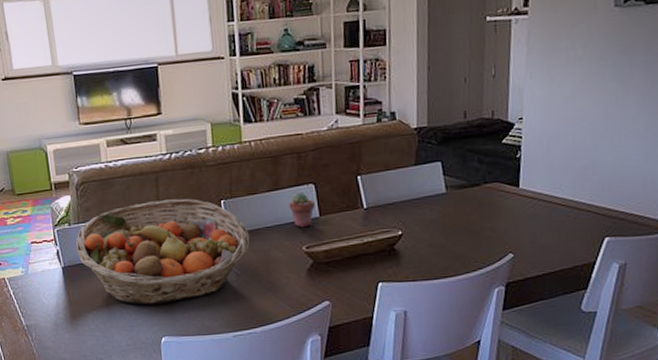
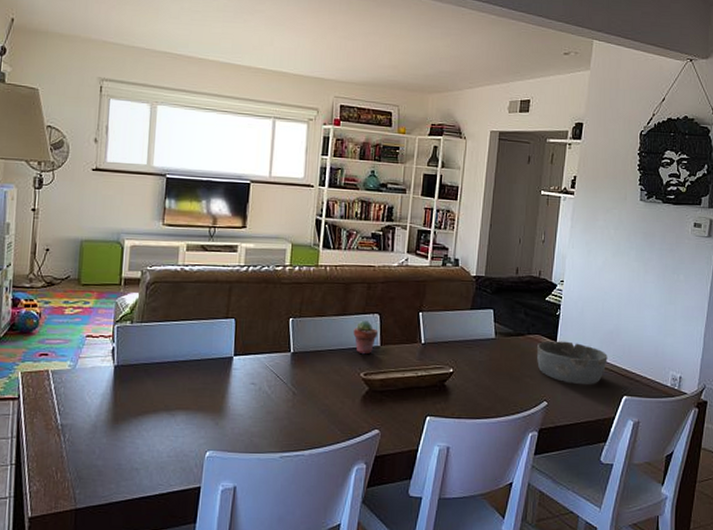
fruit basket: present [75,199,250,306] -> none [133,310,312,416]
bowl: none [497,185,583,231] -> present [537,340,608,384]

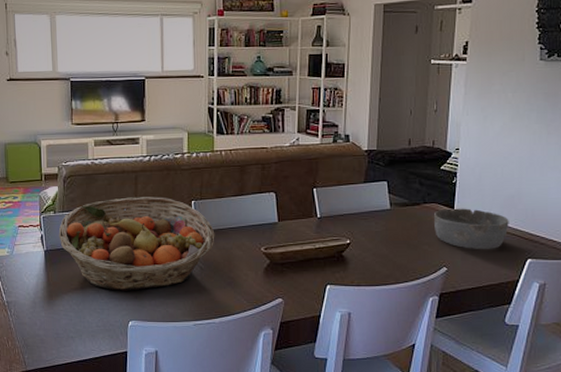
fruit basket: none [133,310,312,416] -> present [58,197,215,291]
potted succulent: present [353,320,378,355] -> none [252,198,274,231]

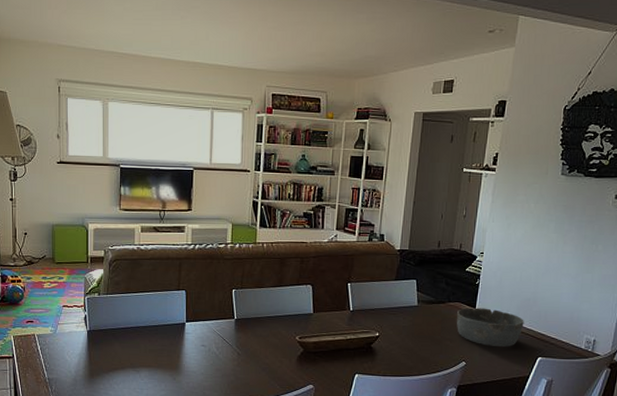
fruit basket: present [58,197,215,291] -> none [102,283,253,373]

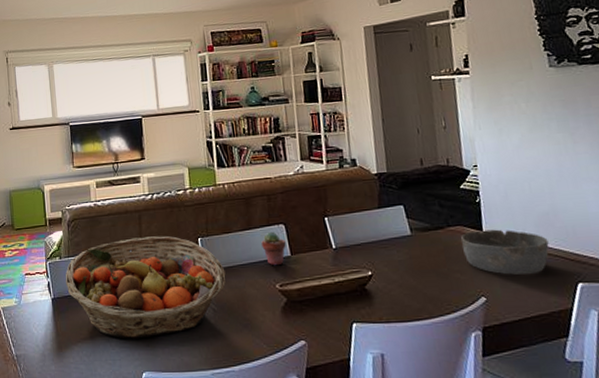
fruit basket: none [102,283,253,373] -> present [65,236,226,339]
potted succulent: none [289,290,310,321] -> present [261,231,286,266]

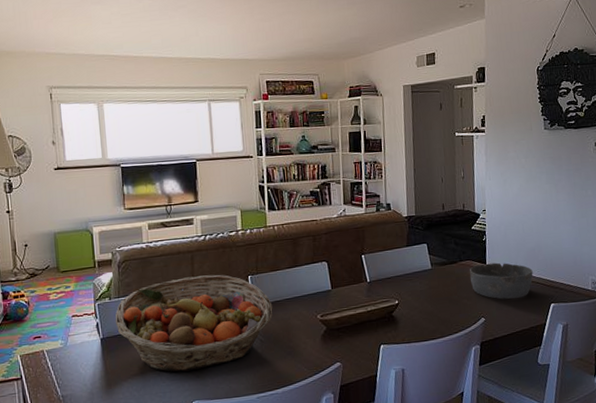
potted succulent: present [261,231,286,266] -> none [306,268,328,299]

